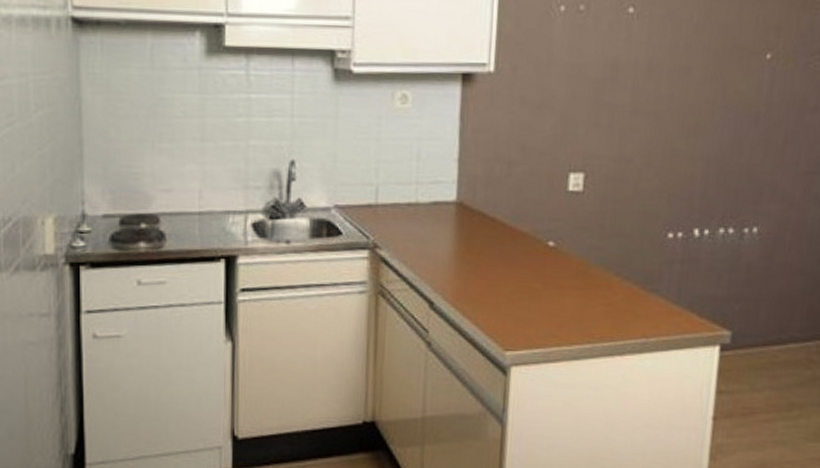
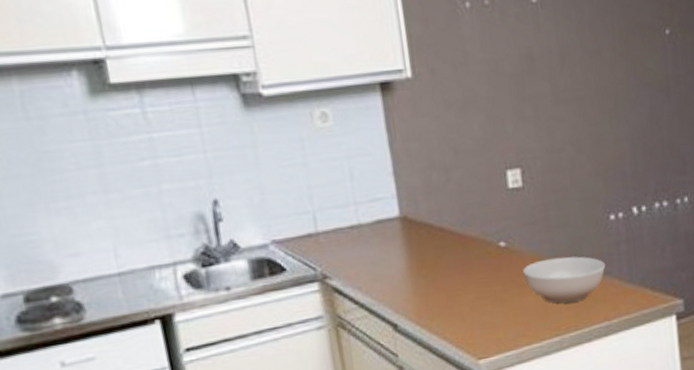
bowl: none [566,265,654,313] -> present [523,256,606,304]

